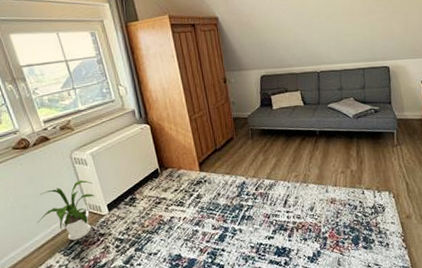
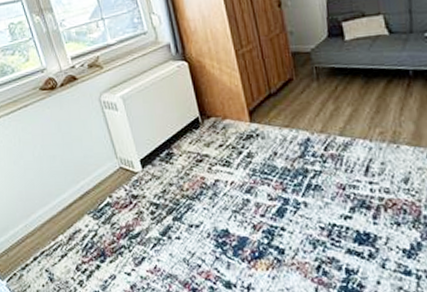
house plant: present [38,180,95,241] -> none [65,128,126,201]

